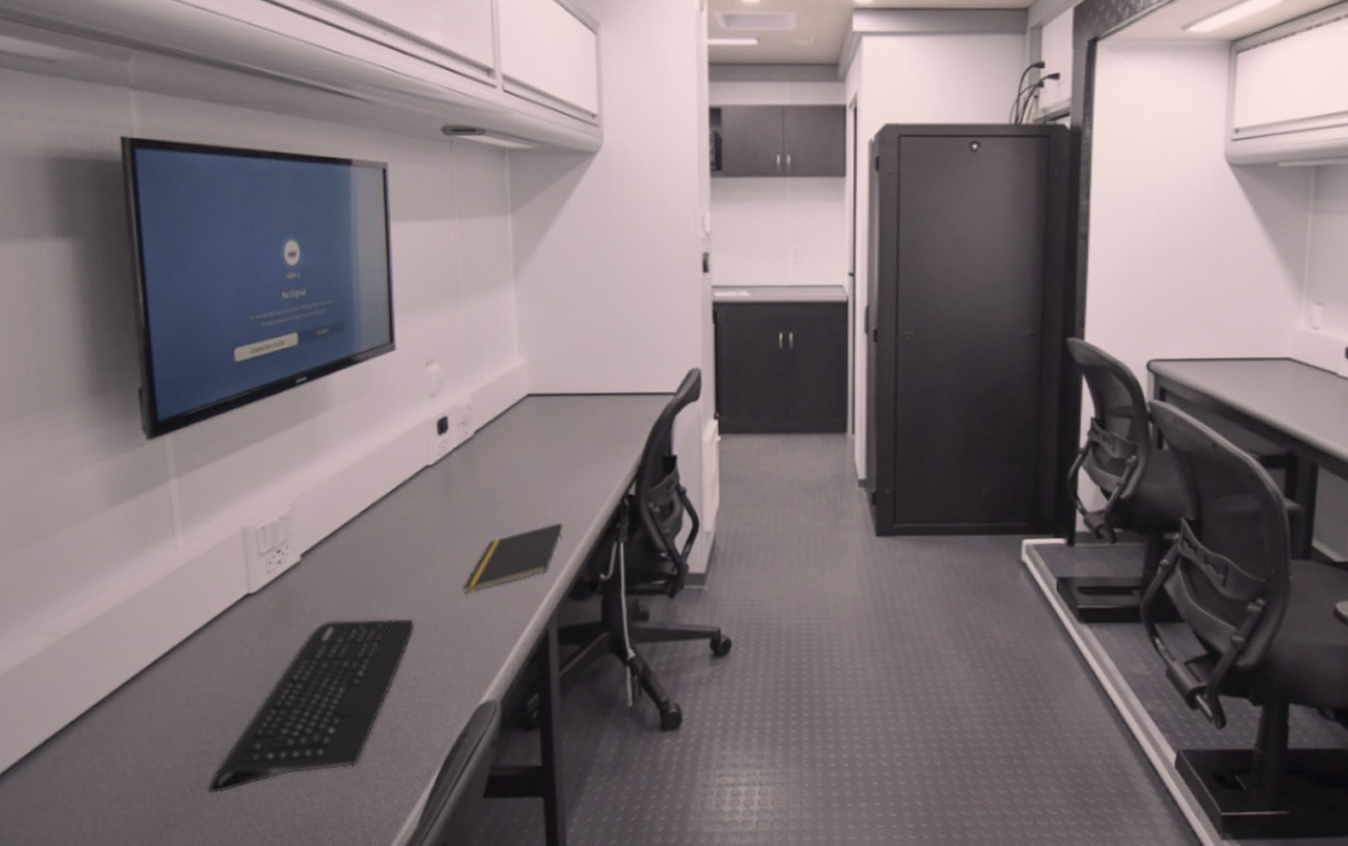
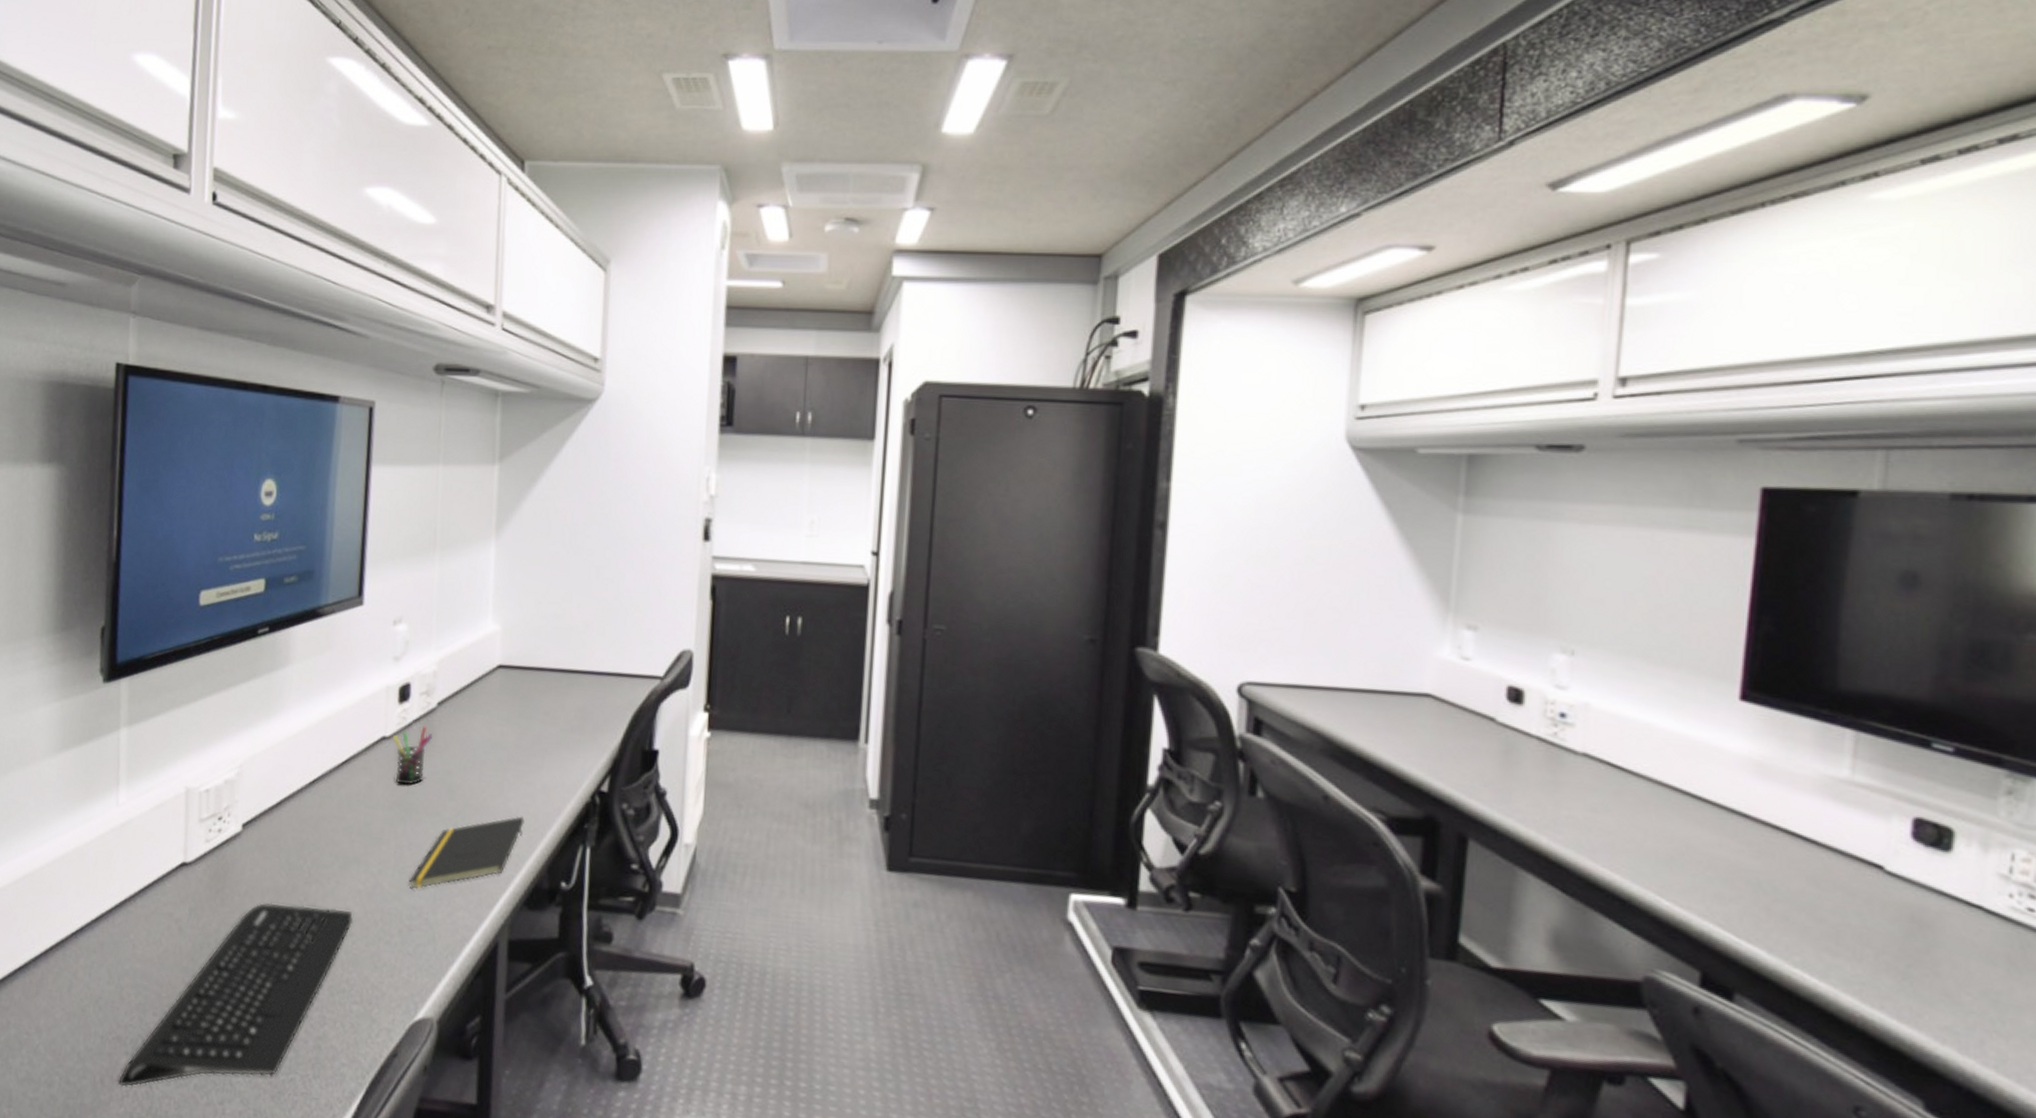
pen holder: none [435,453,472,506] -> present [392,726,432,786]

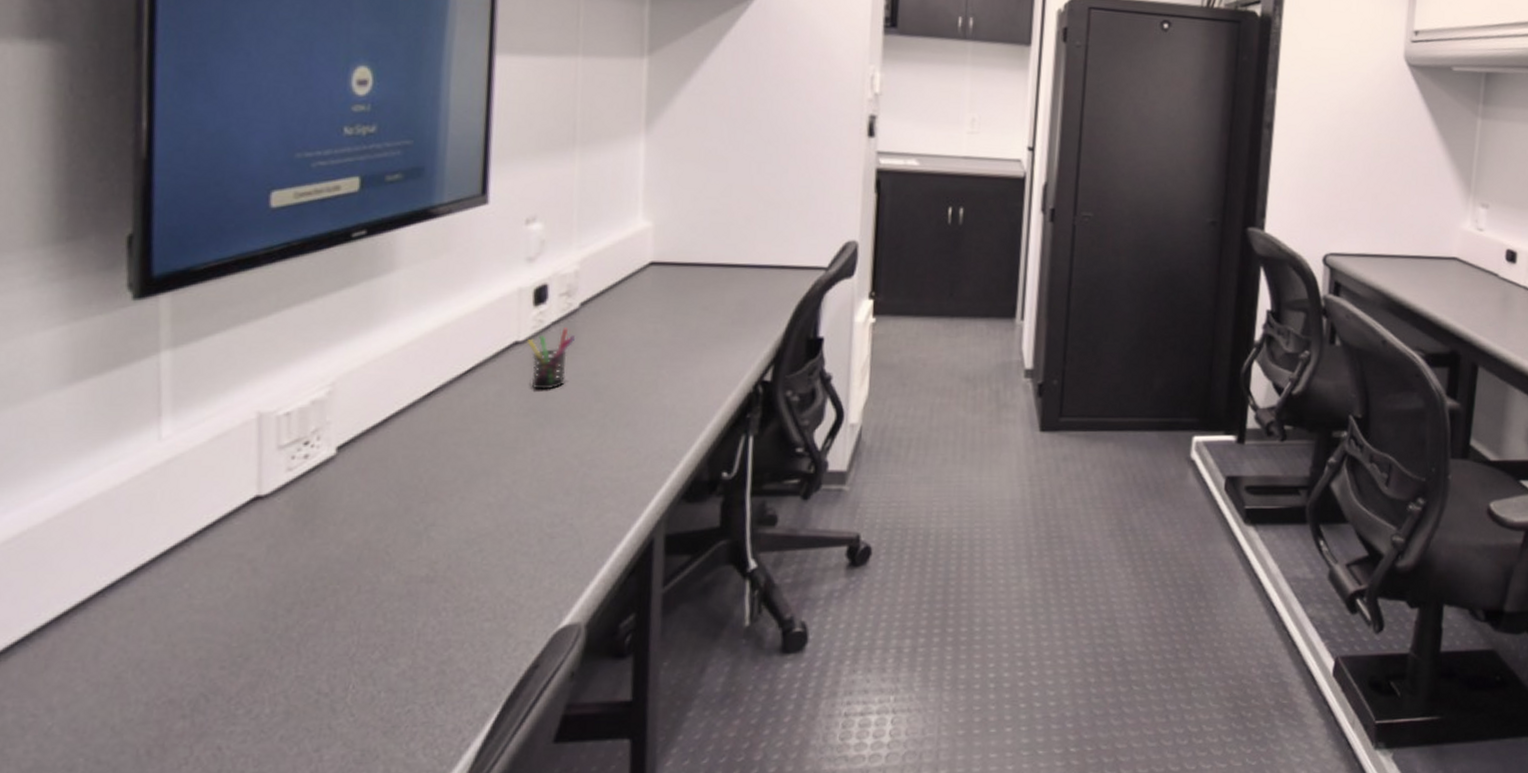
keyboard: present [118,902,354,1088] -> none [173,525,484,754]
notepad: present [409,816,525,889] -> none [549,411,682,496]

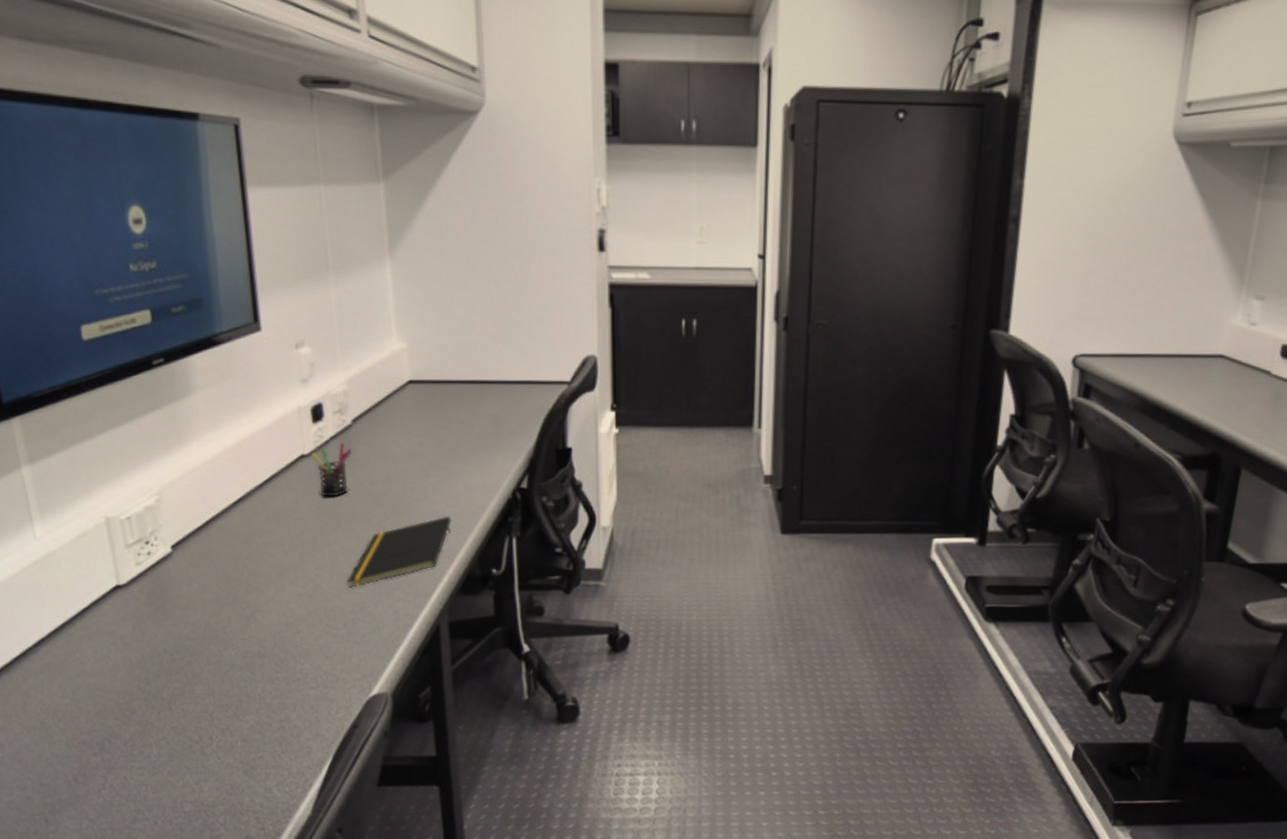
notepad: none [549,411,682,496] -> present [347,516,452,588]

